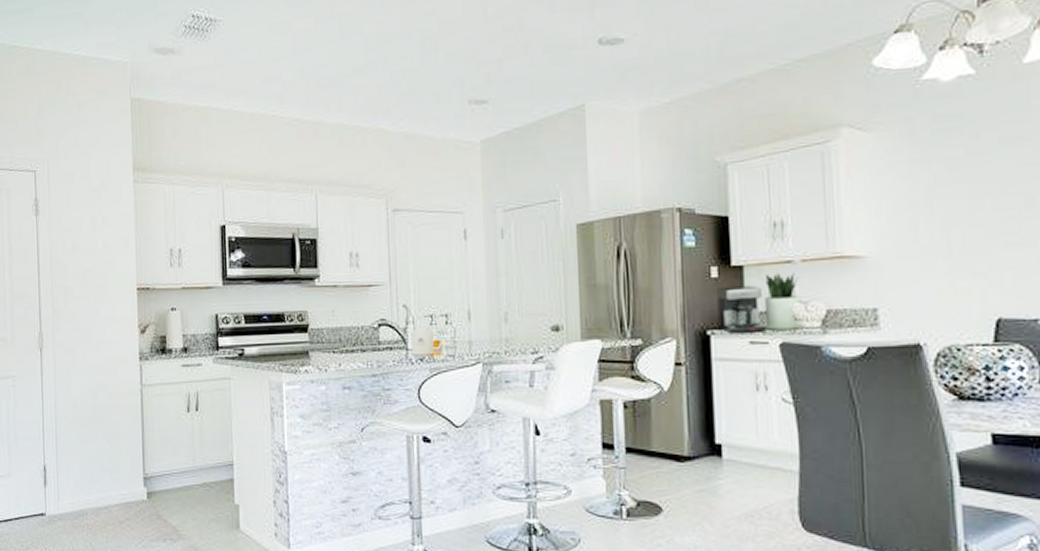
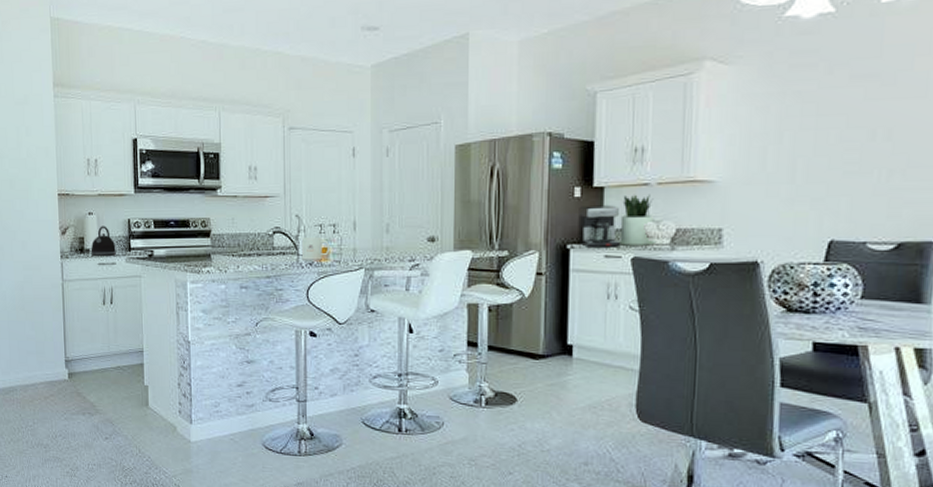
kettle: none [173,322,202,358] -> present [91,226,116,257]

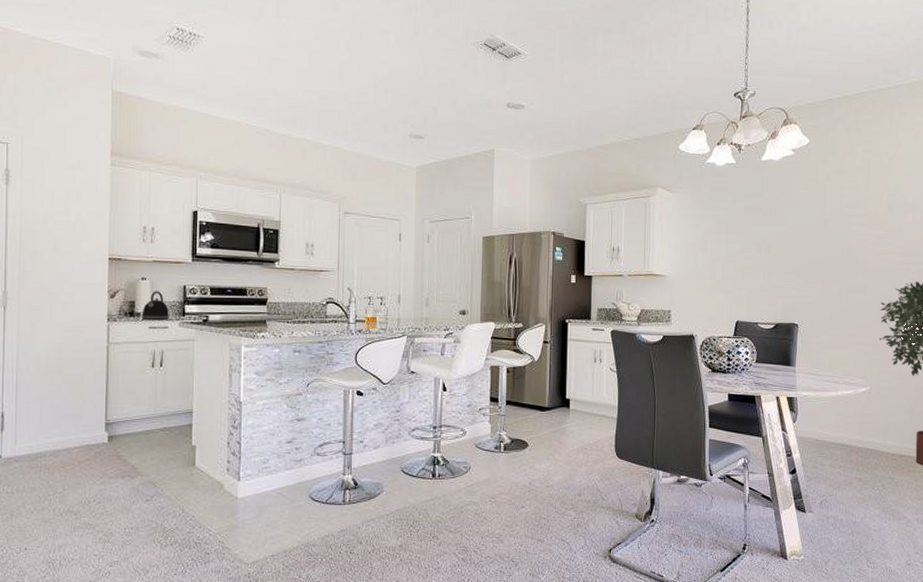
mug: present [301,236,330,260] -> none [351,307,378,328]
coffee maker: present [578,205,621,249] -> none [574,290,604,323]
planter: present [618,194,657,247] -> none [601,282,628,323]

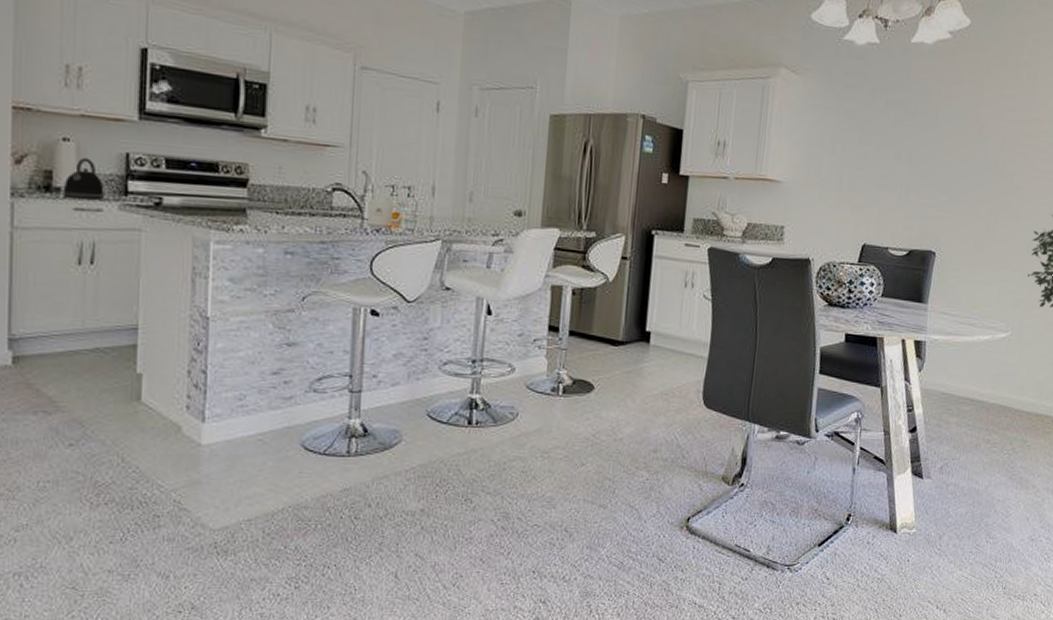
mug: none [351,307,378,328] -> present [366,198,403,227]

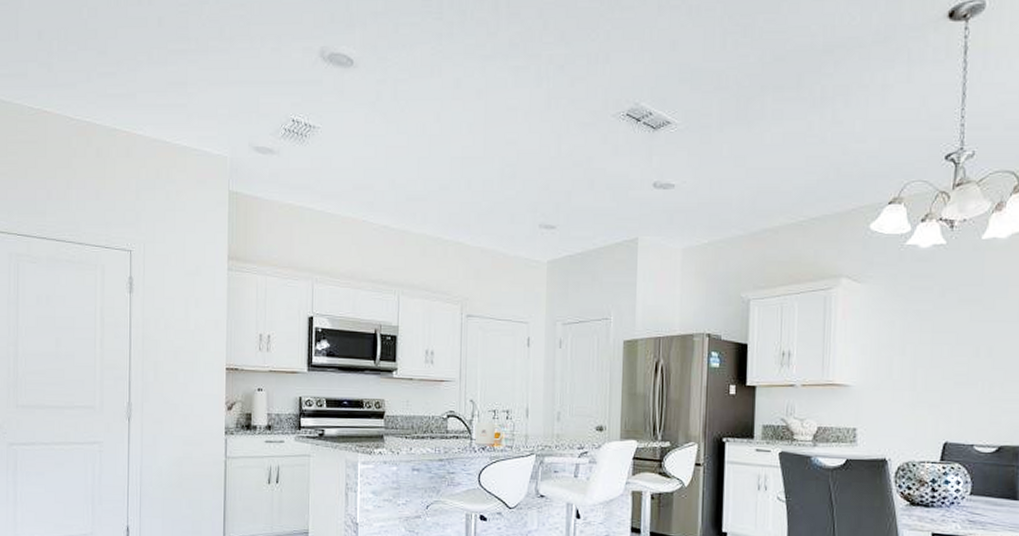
kettle: present [62,157,104,201] -> none [258,402,285,435]

